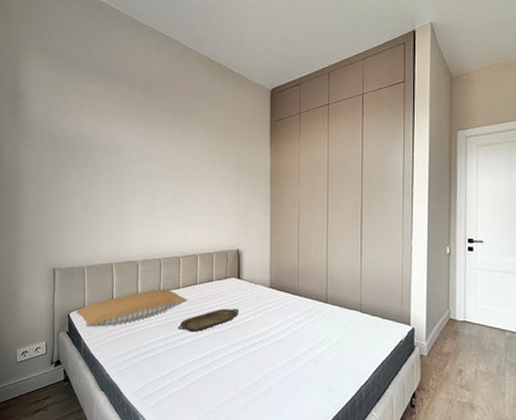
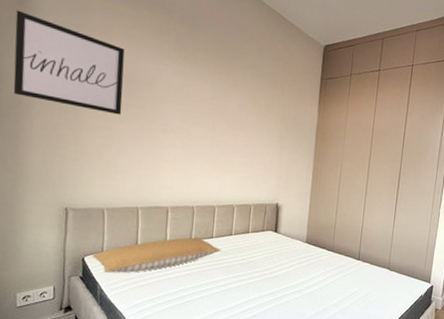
wall art: none [11,102,96,180] -> present [13,10,125,115]
serving tray: present [178,309,239,331] -> none [208,260,274,281]

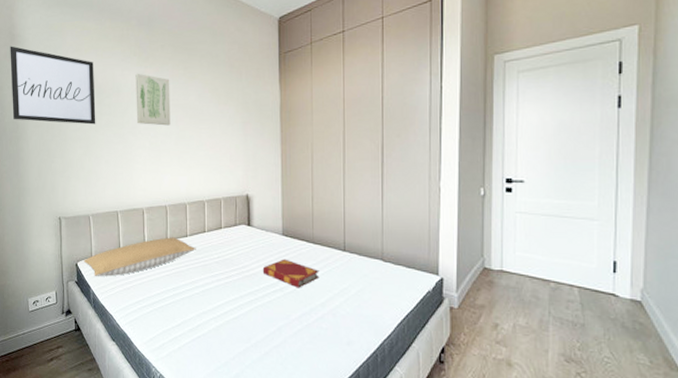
wall art: none [169,71,210,129] -> present [135,74,171,126]
hardback book: none [284,264,336,290] -> present [262,259,320,288]

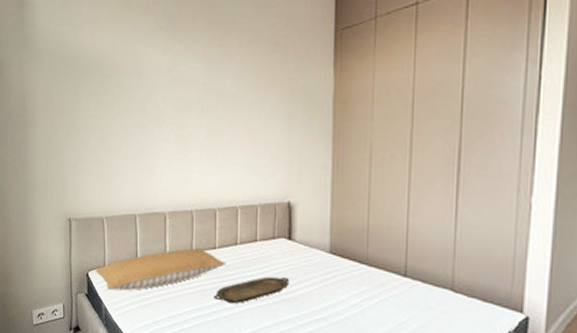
wall art: present [10,46,96,125] -> none [18,15,114,111]
wall art: present [135,74,171,126] -> none [160,51,202,115]
serving tray: none [187,257,250,281] -> present [214,276,290,303]
hardback book: present [262,259,320,288] -> none [304,281,373,318]

